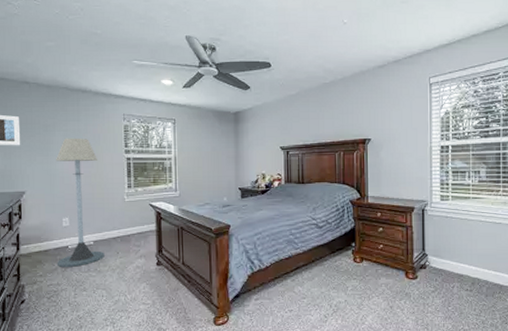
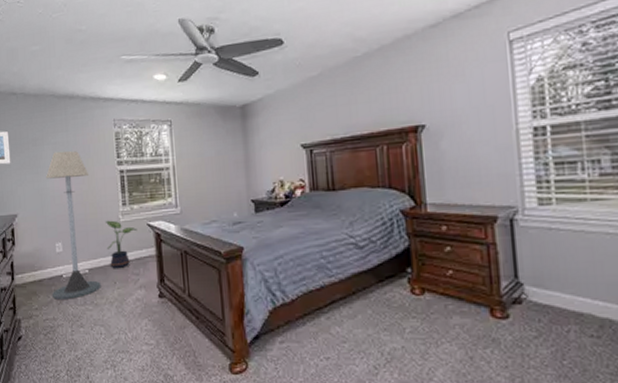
potted plant: none [111,200,140,241] -> present [106,220,138,269]

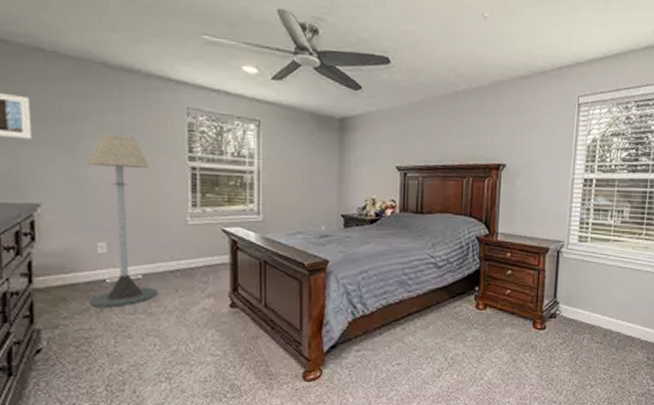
potted plant: present [106,220,138,269] -> none [168,221,209,276]

